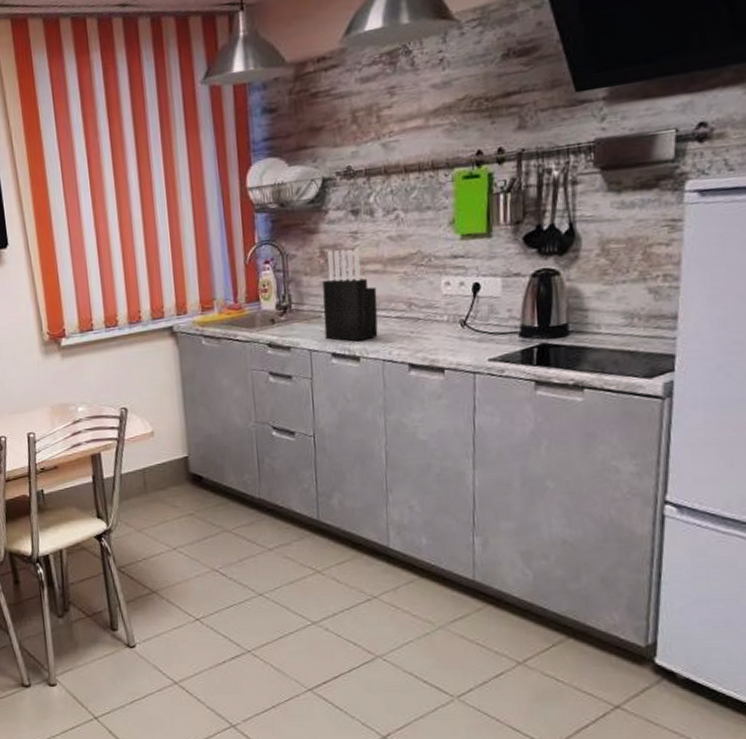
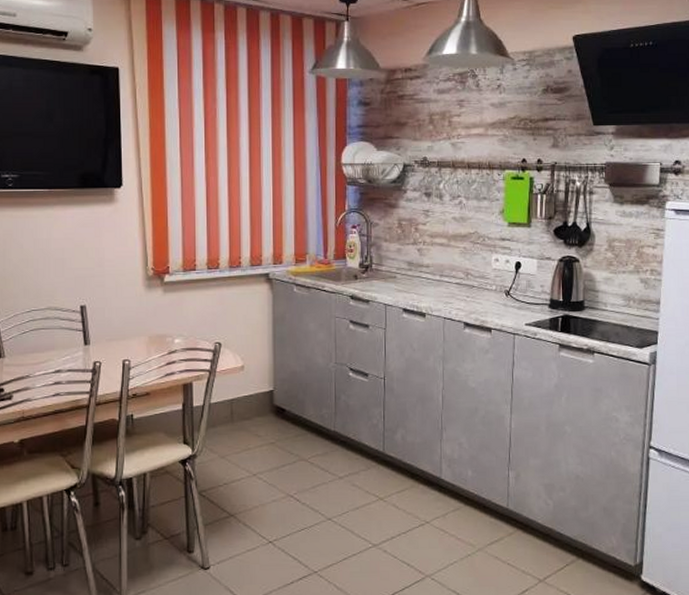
knife block: present [322,248,378,342] -> none [398,223,442,301]

